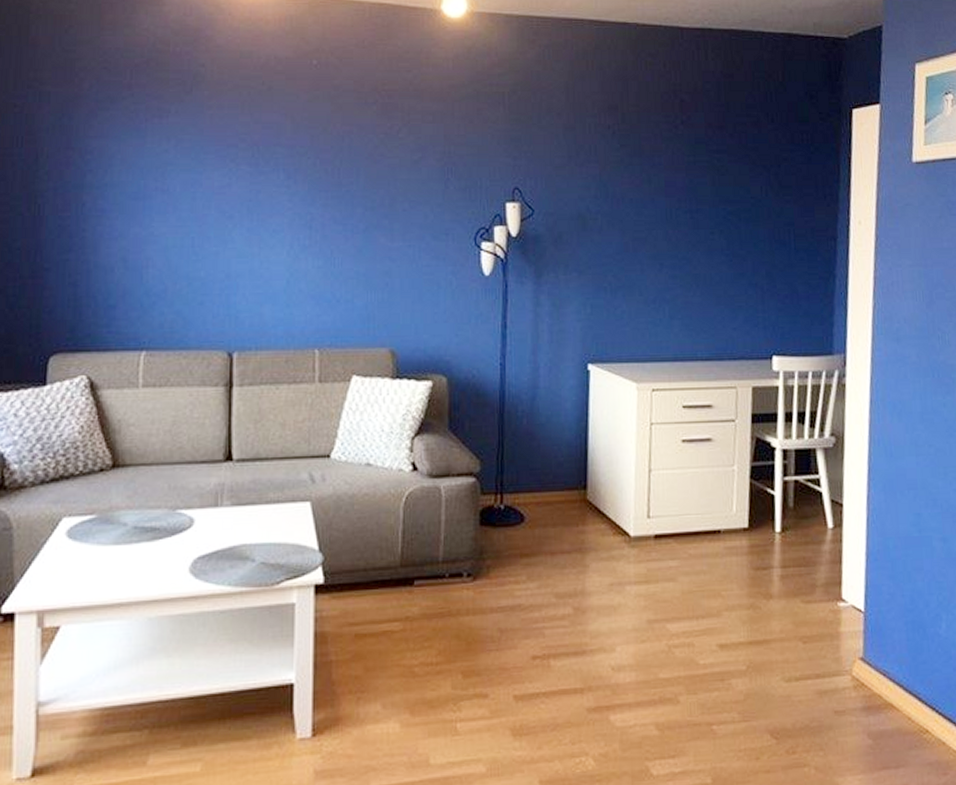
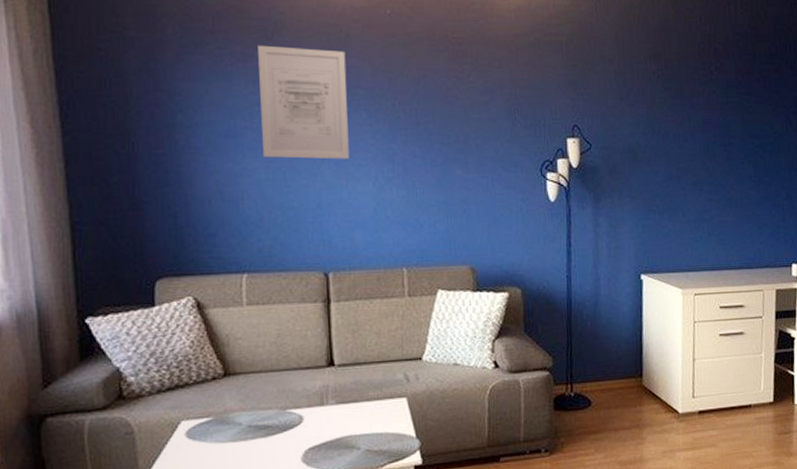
wall art: none [172,100,266,225] -> present [258,45,350,159]

